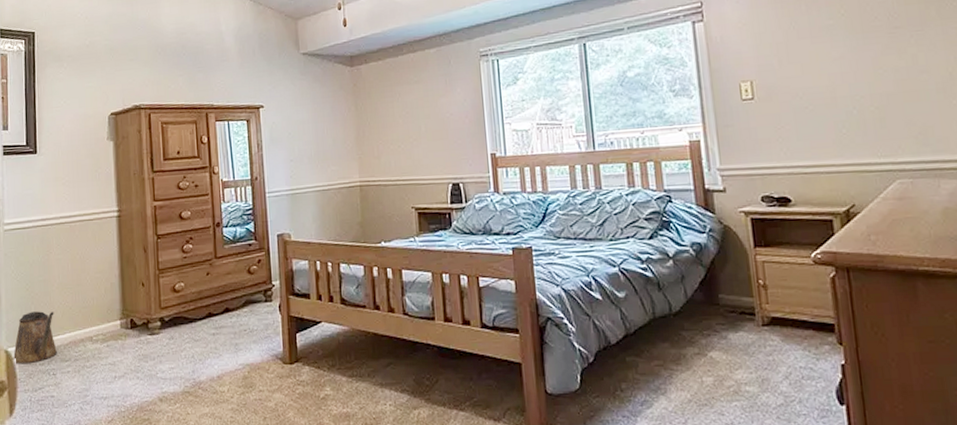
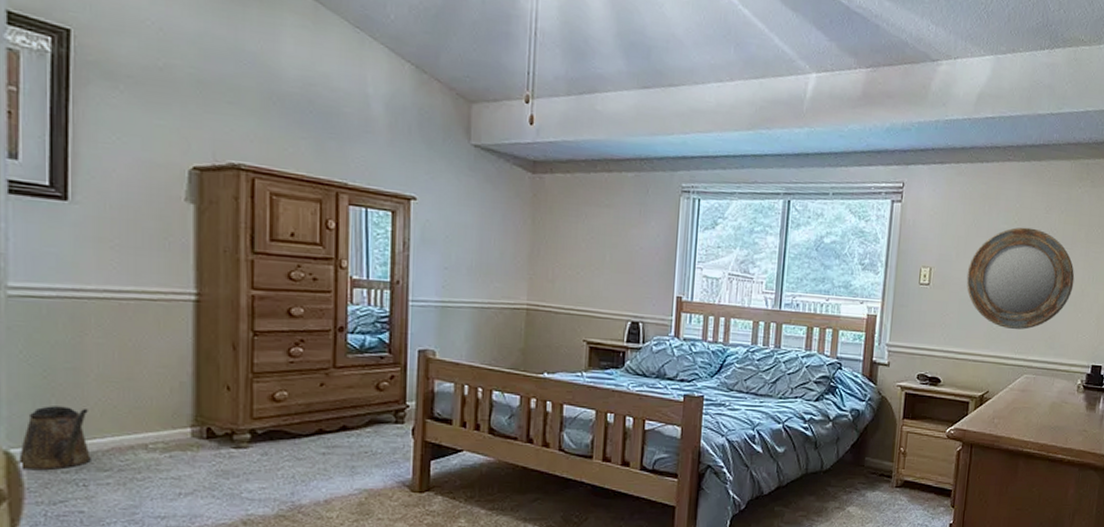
home mirror: none [795,17,937,132] -> present [966,227,1075,330]

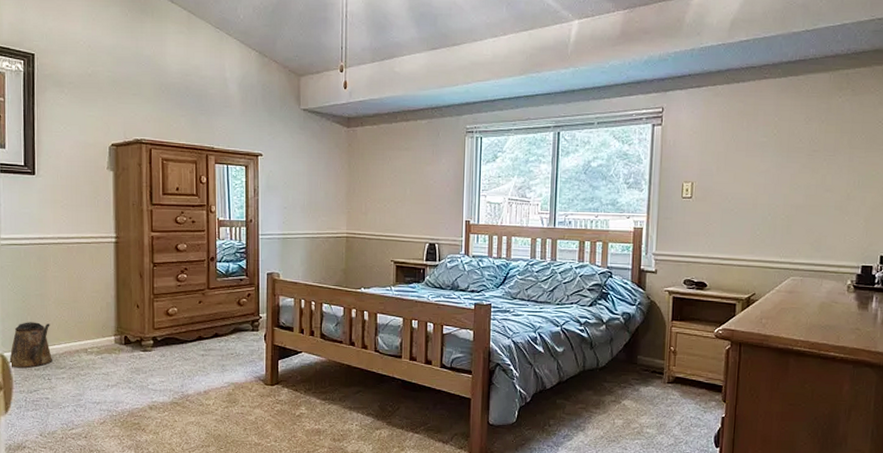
home mirror: present [966,227,1075,330] -> none [728,139,839,235]

